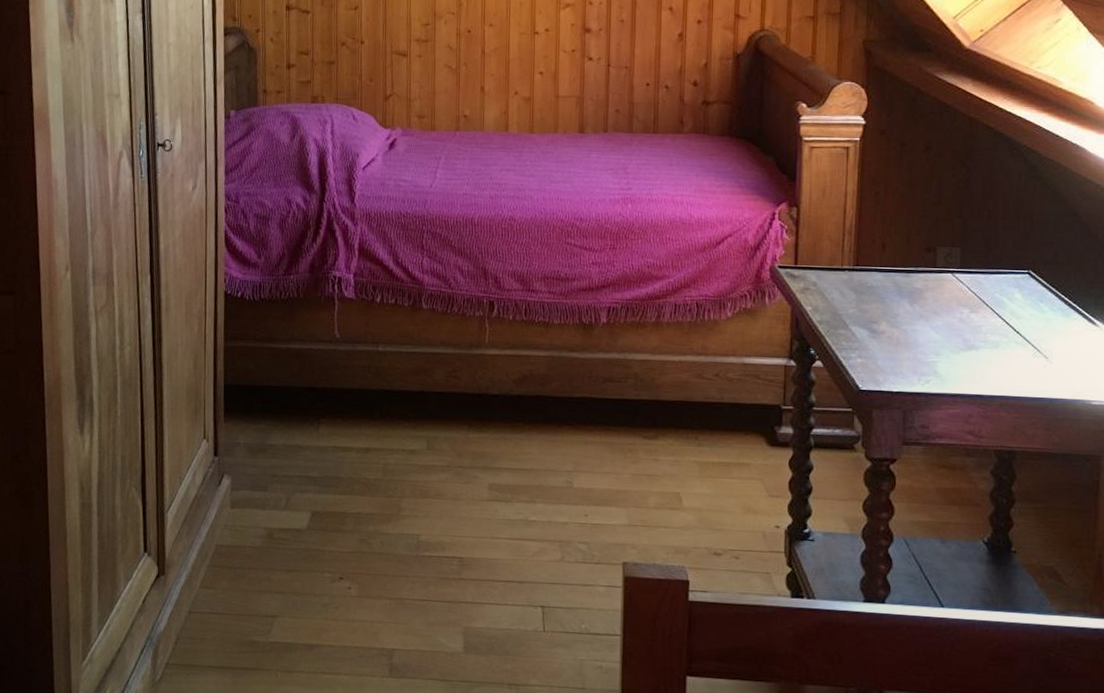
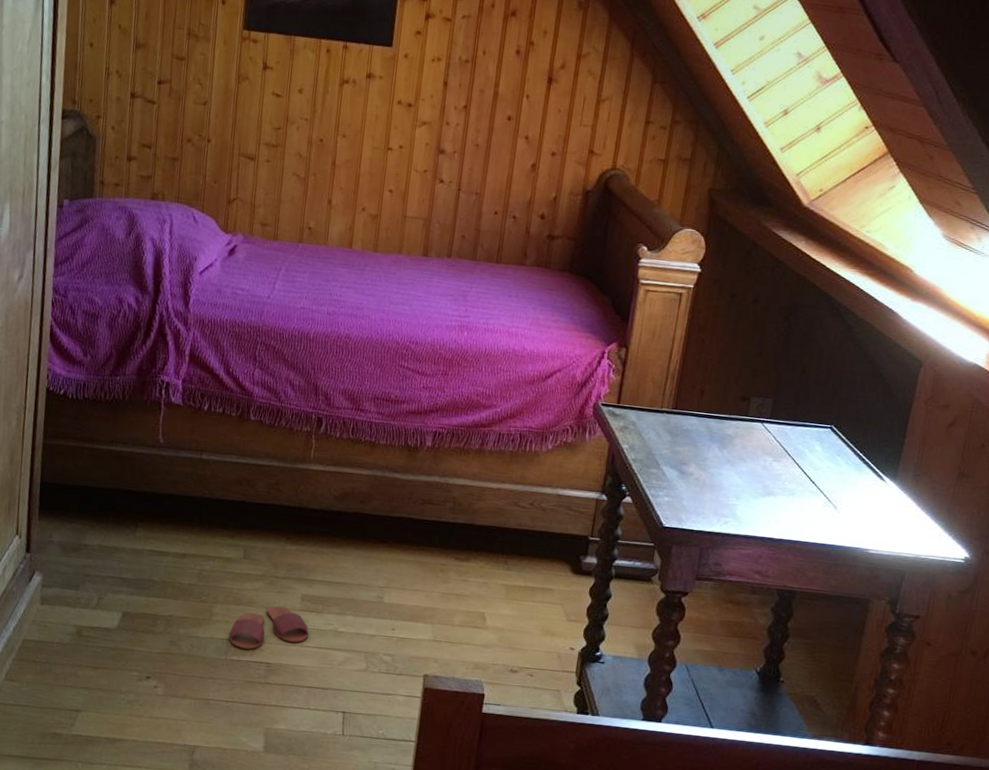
slippers: none [419,496,499,544] -> present [229,605,309,650]

